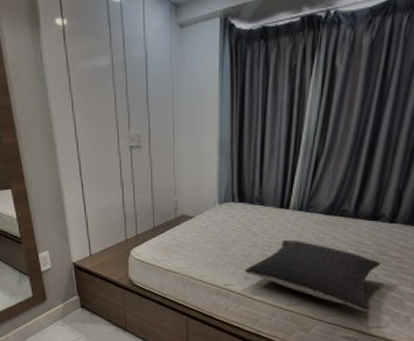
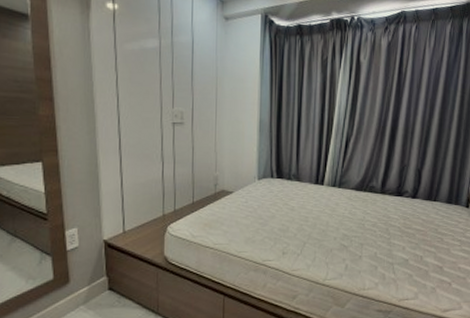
pillow: present [244,239,380,311] -> none [281,214,406,284]

